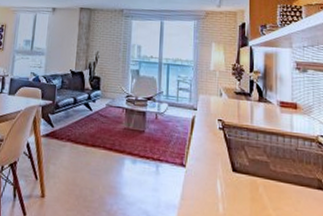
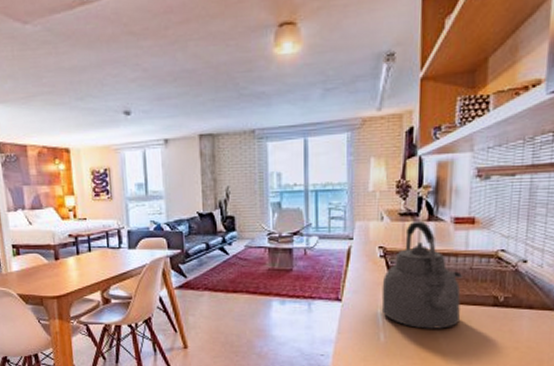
kettle: none [220,101,291,206] -> present [381,221,463,329]

